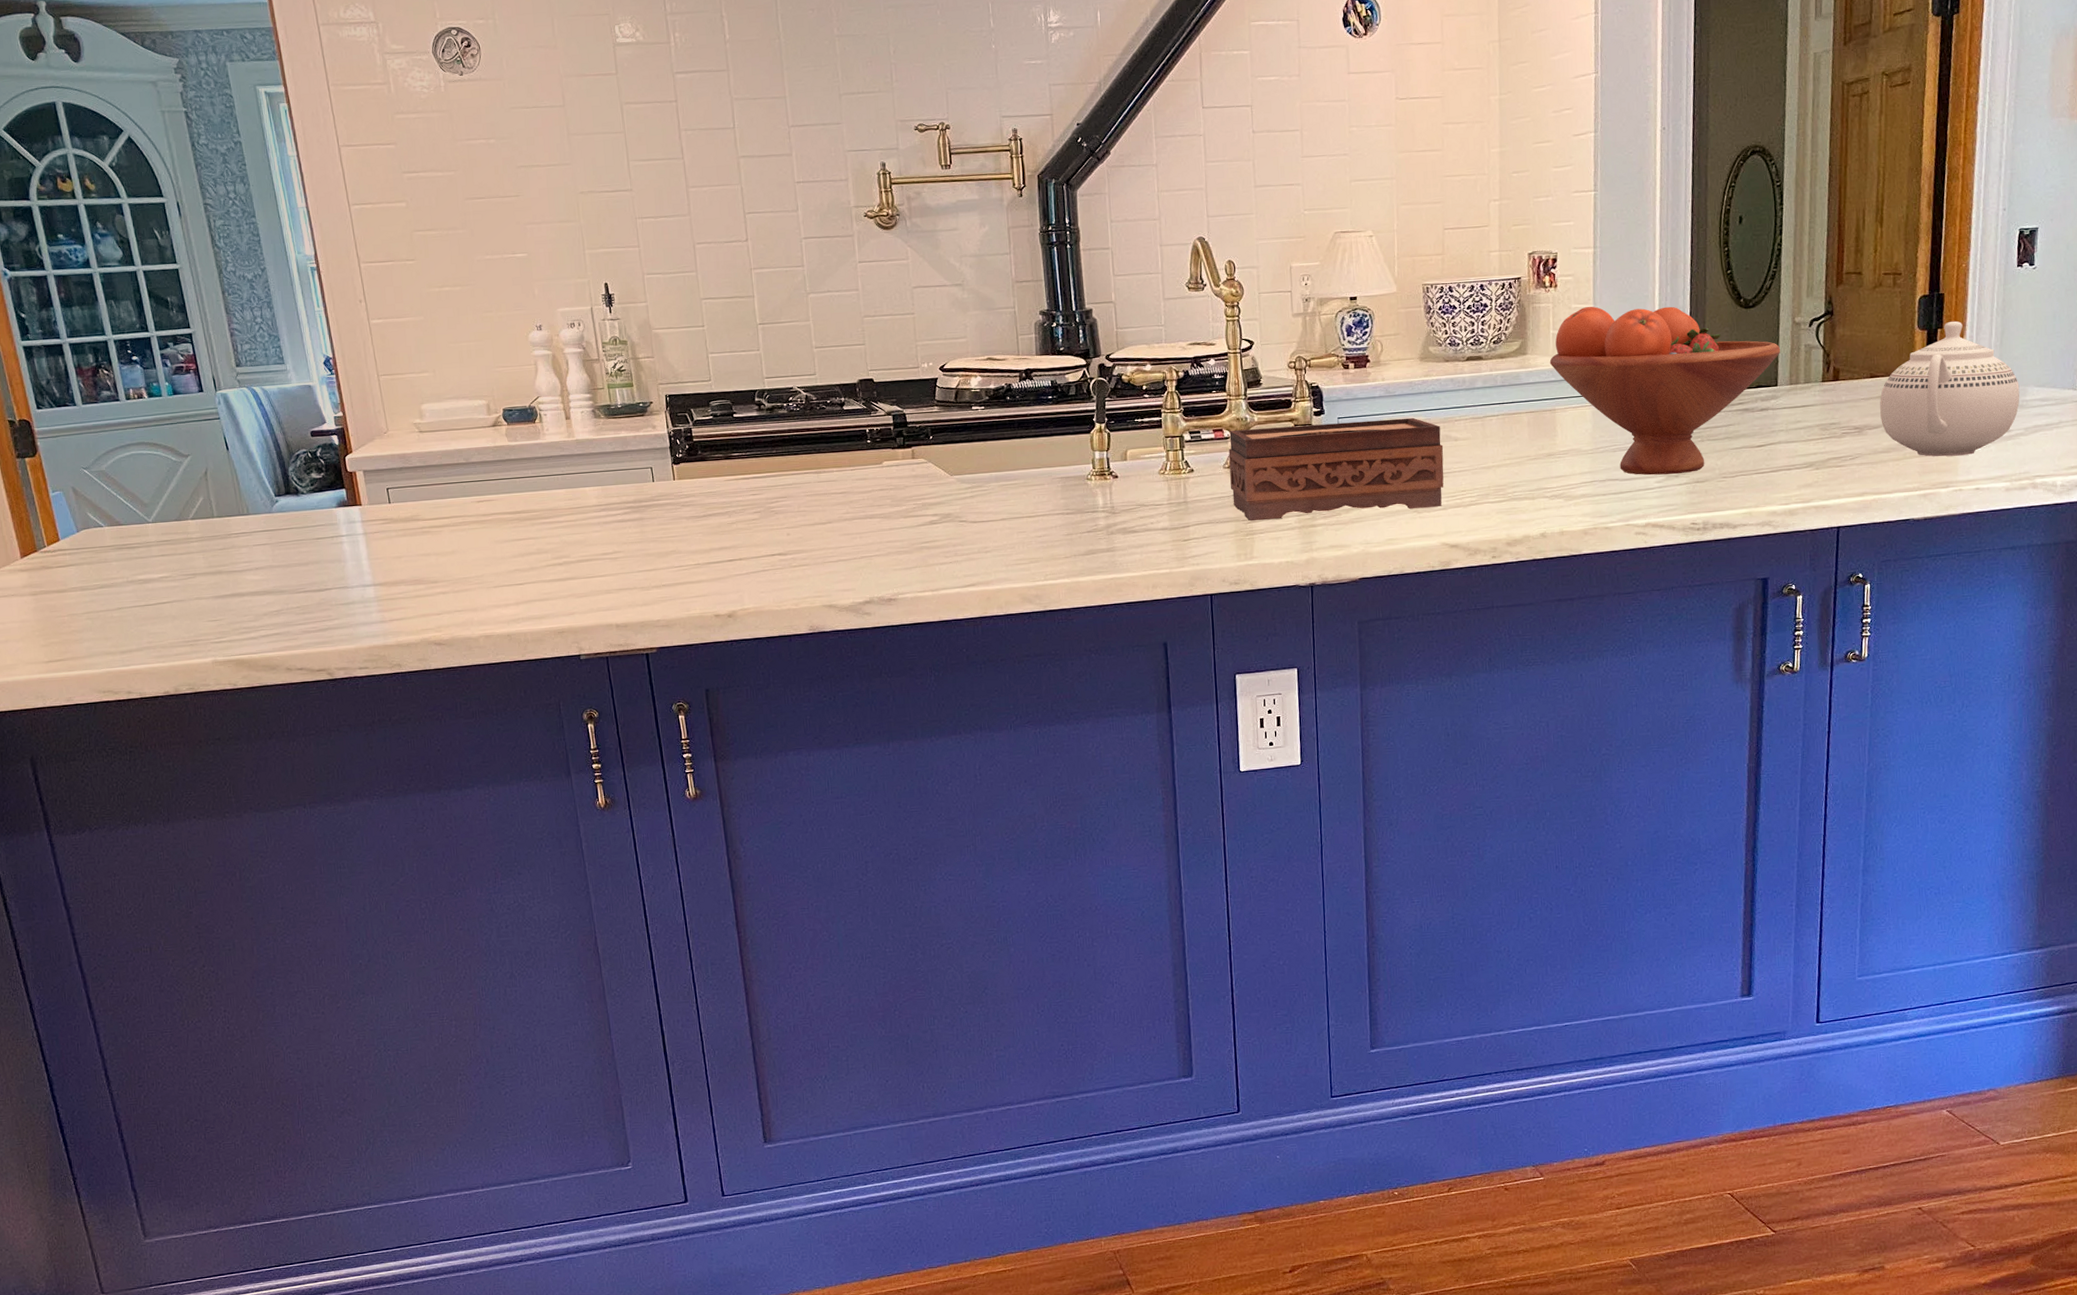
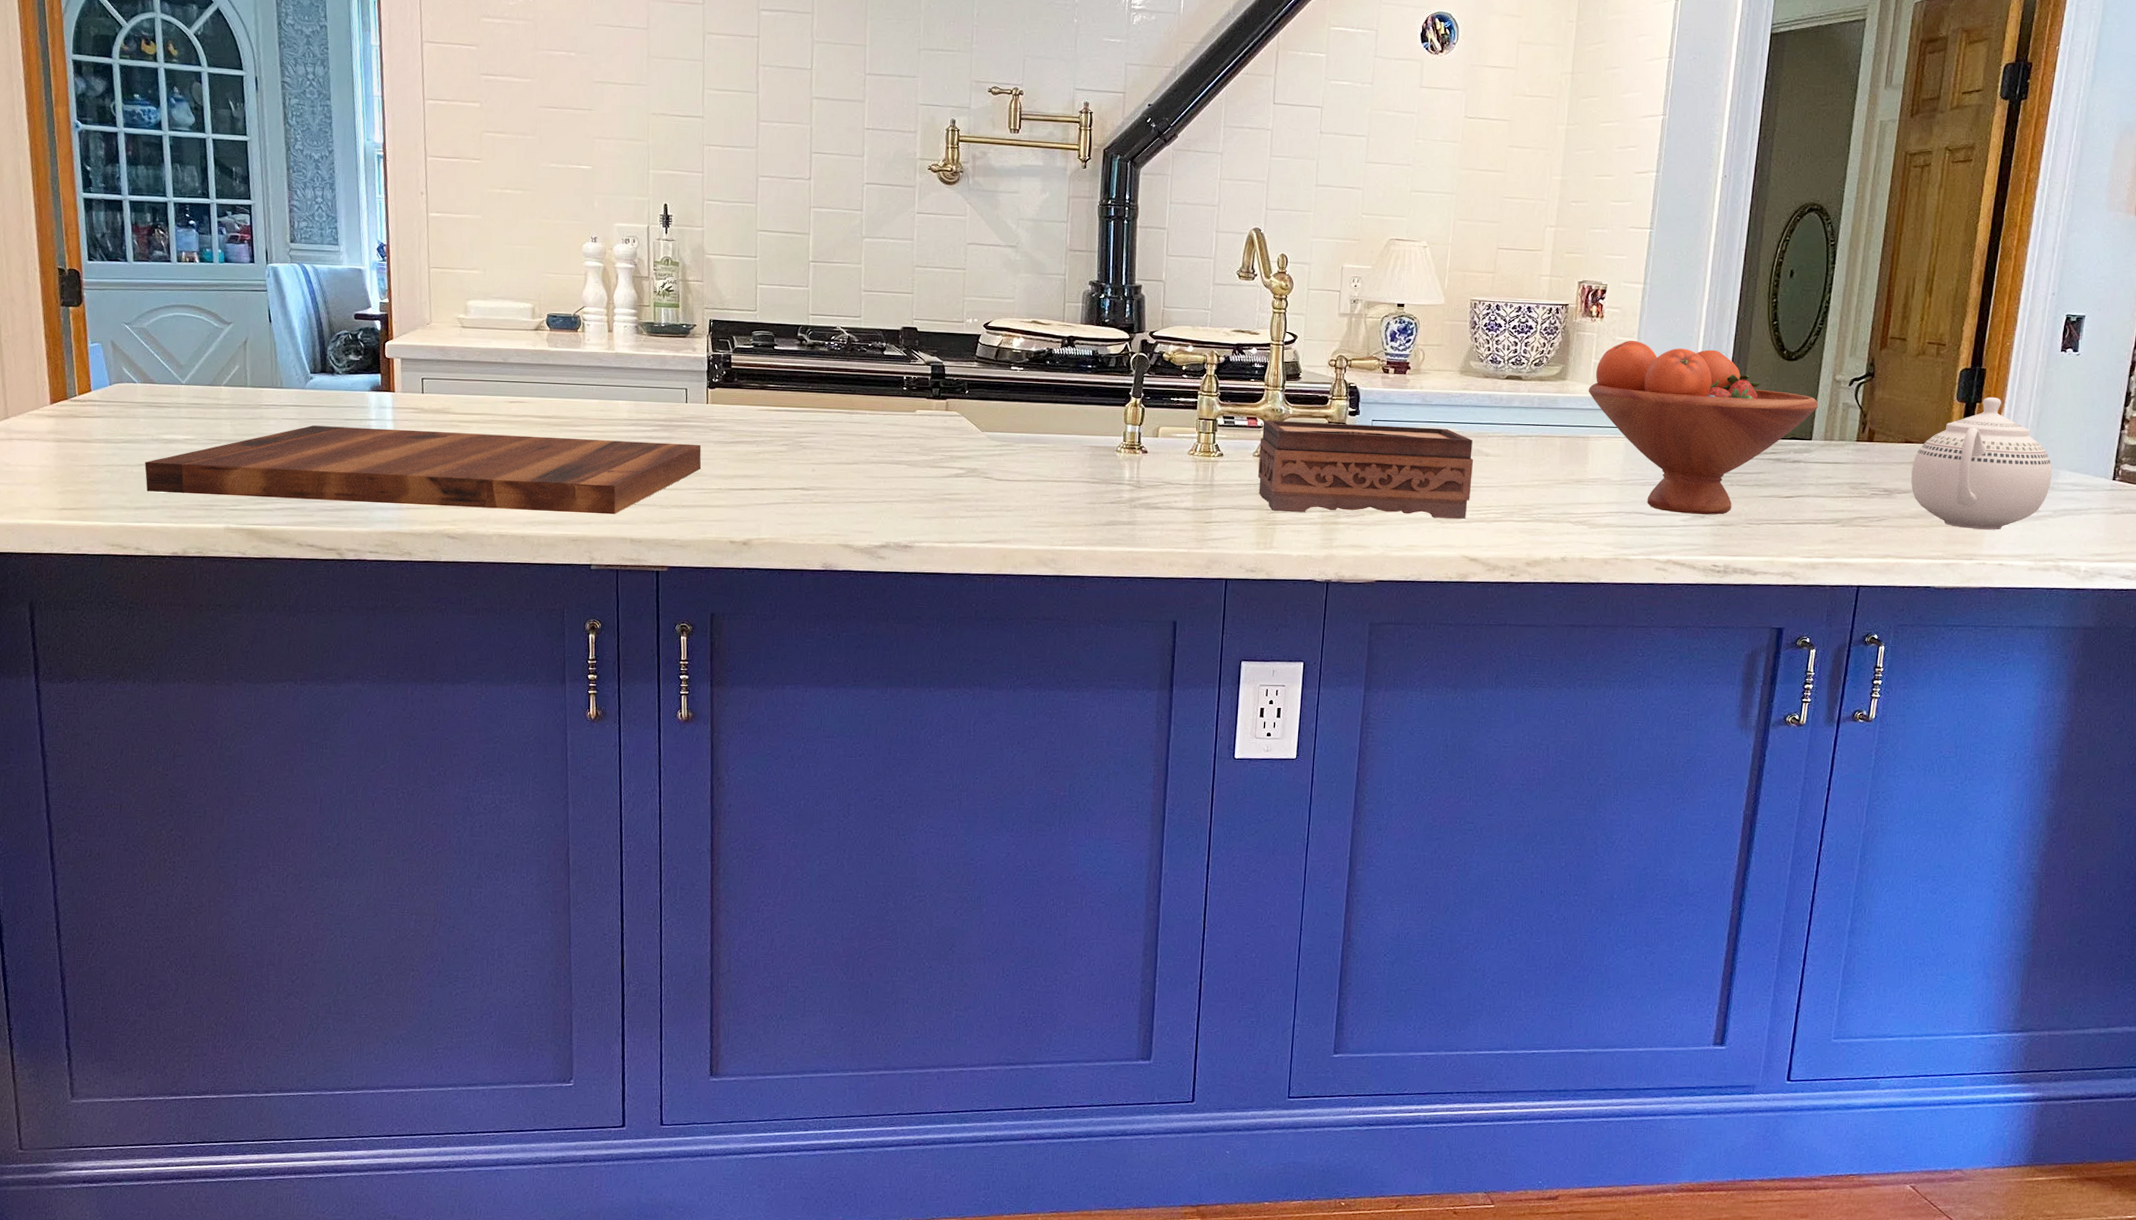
cutting board: none [124,522,677,634] -> present [145,425,702,515]

